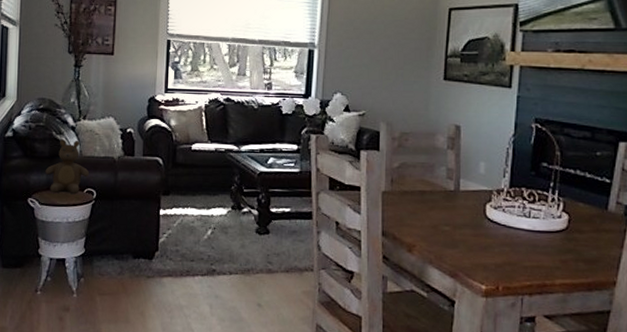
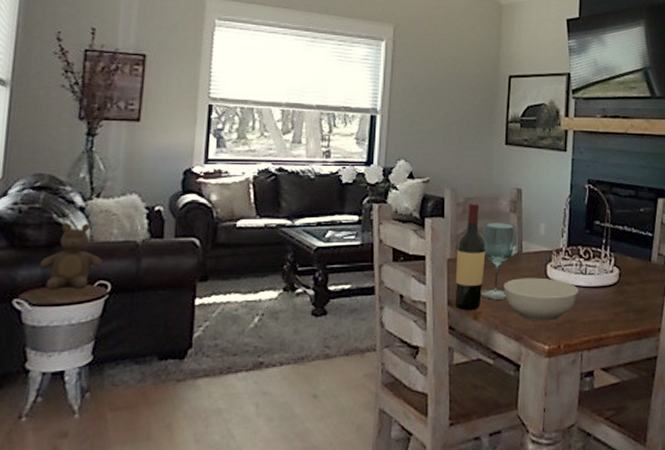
wine bottle: none [389,138,422,243] -> present [455,203,486,311]
wine glass: none [415,157,456,235] -> present [480,222,519,300]
bowl: none [439,215,522,262] -> present [503,277,579,322]

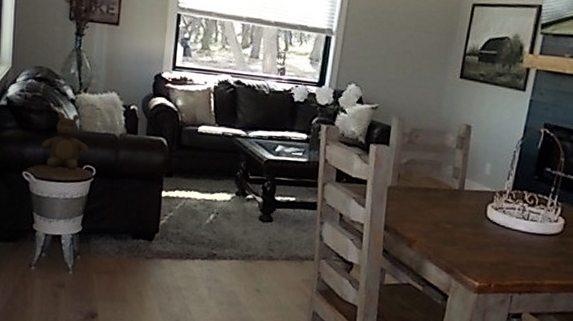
wine bottle: present [455,203,486,311] -> none [391,134,428,238]
wine glass: present [480,222,519,300] -> none [417,155,461,232]
bowl: present [503,277,579,322] -> none [440,214,519,260]

